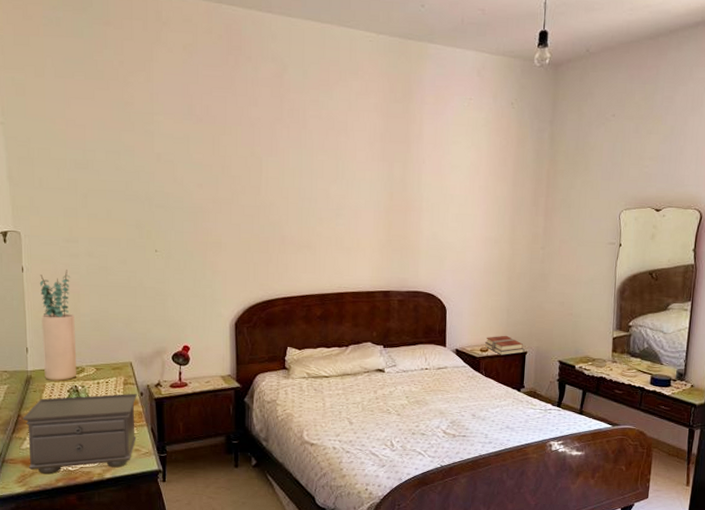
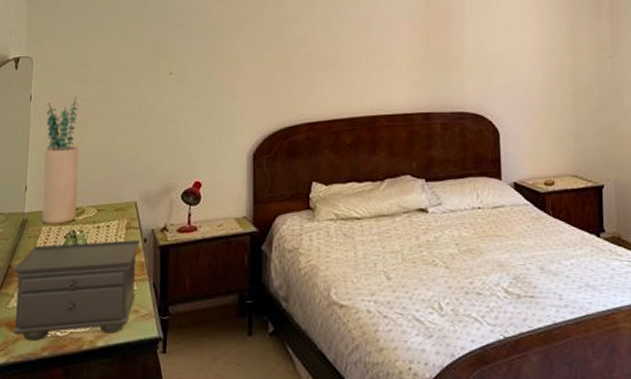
books: present [485,335,525,355] -> none [550,164,601,190]

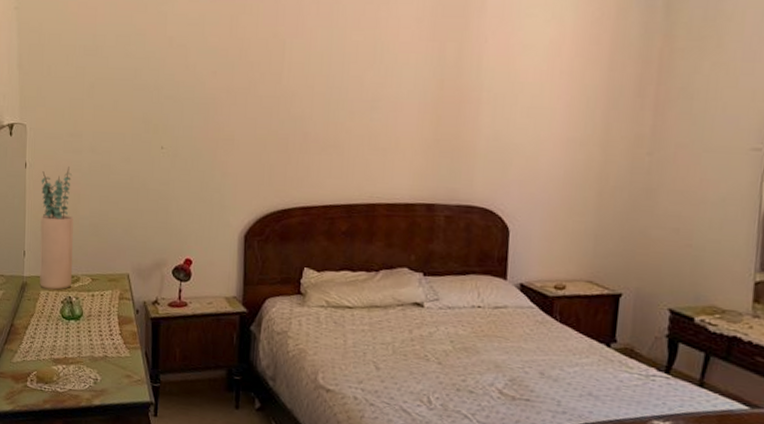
jewelry box: present [13,239,140,341] -> none [15,308,133,394]

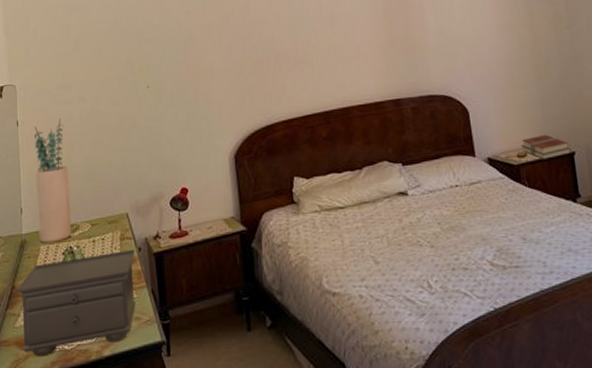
jewelry box: none [15,308,133,394] -> present [17,249,136,357]
books: none [561,269,619,297] -> present [522,134,572,160]

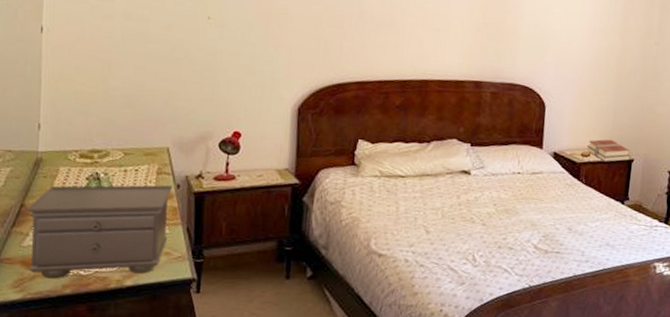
vase: present [33,118,72,244] -> none [59,33,103,166]

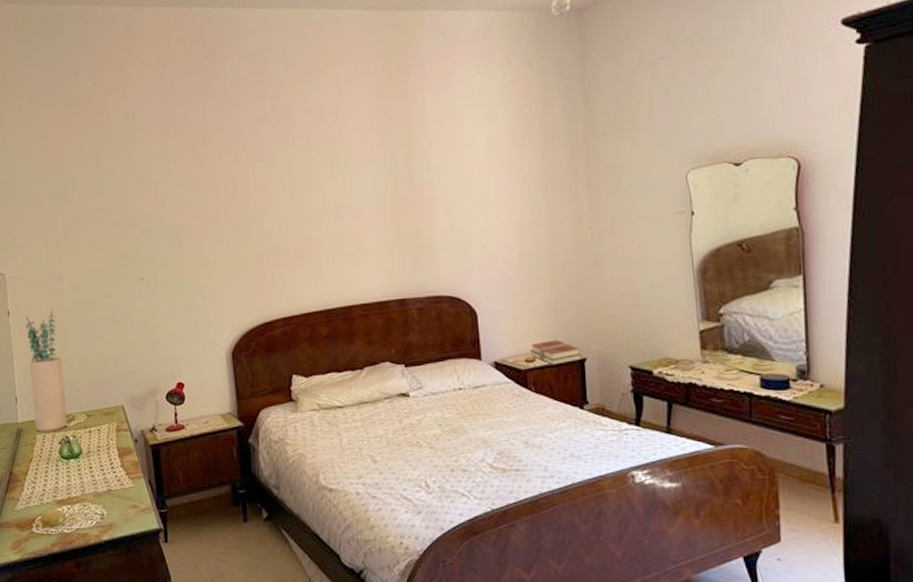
jewelry box: present [27,185,173,279] -> none [15,440,134,539]
vase: none [59,33,103,166] -> present [25,309,68,433]

